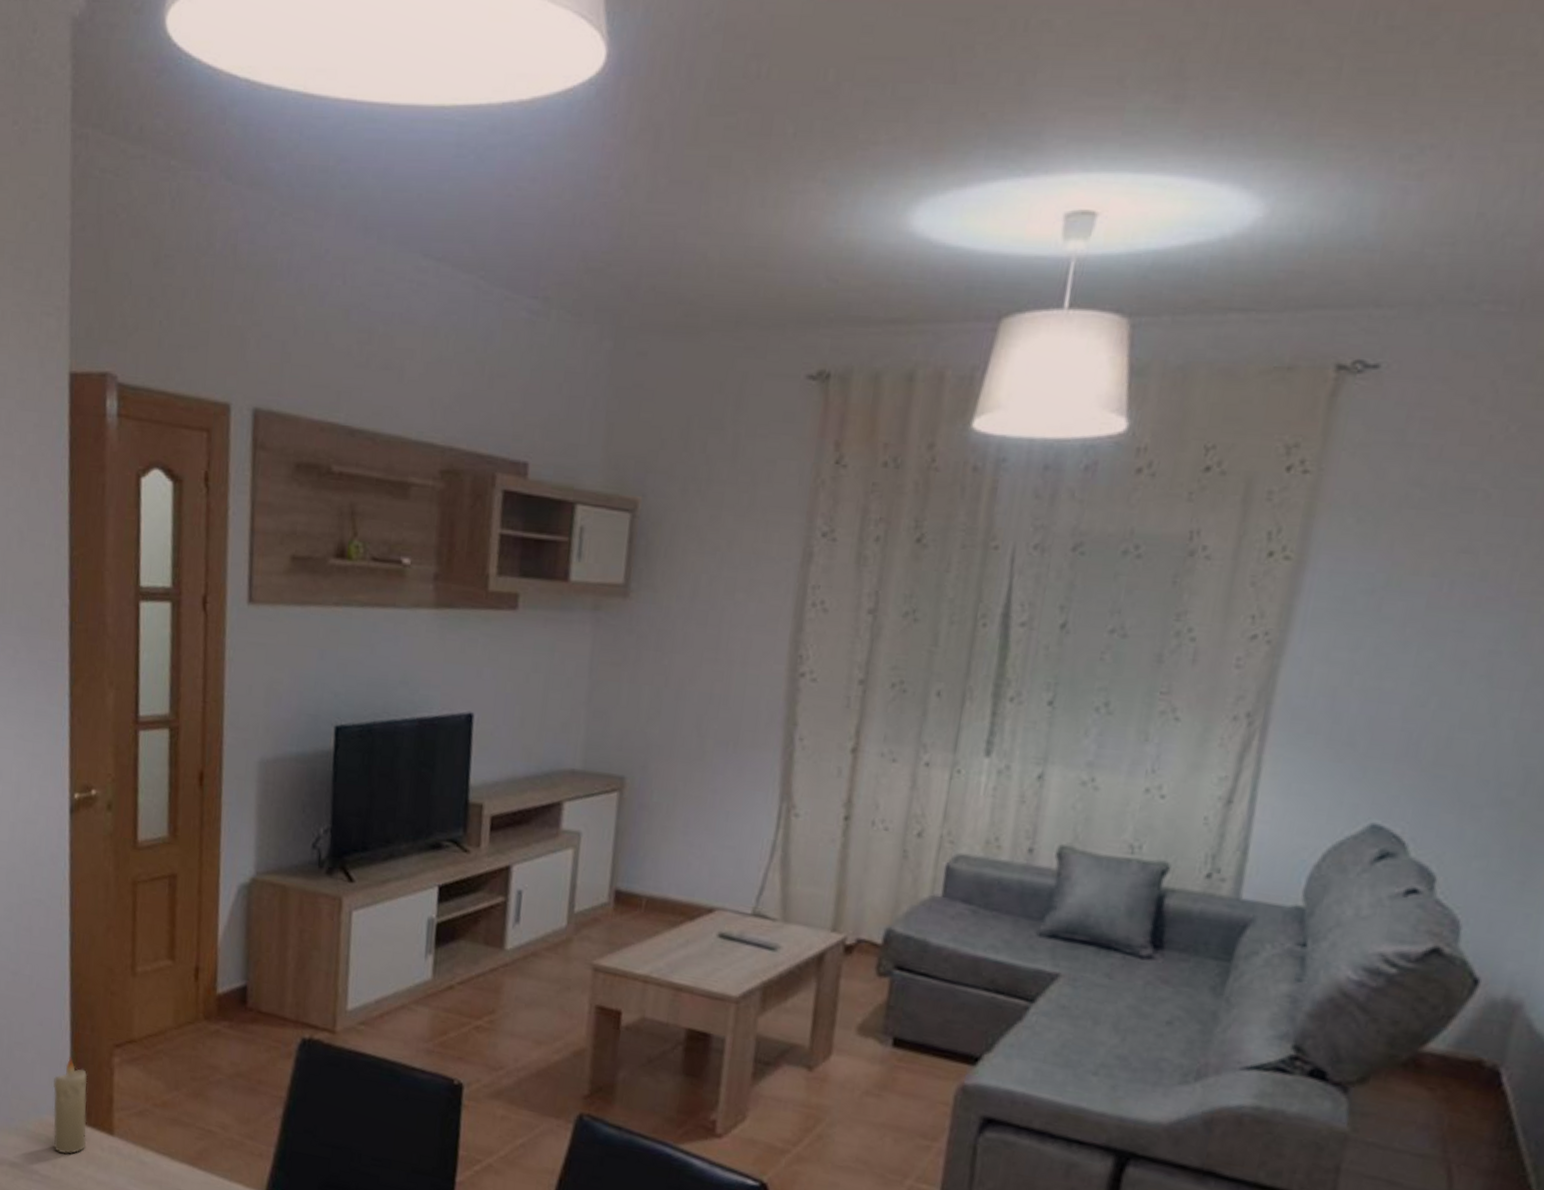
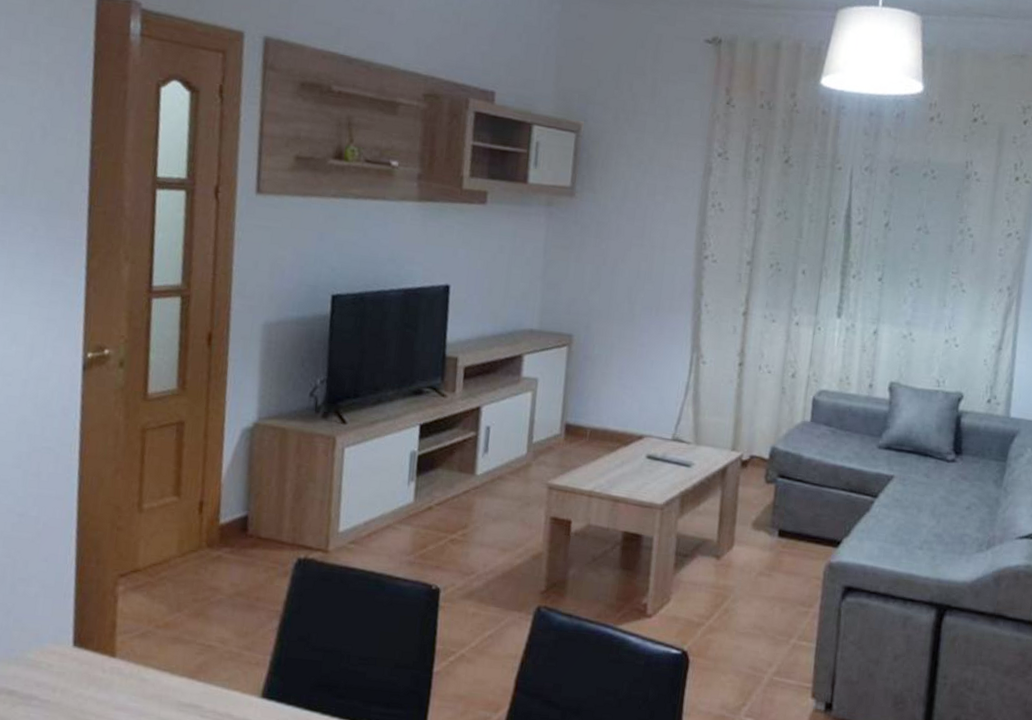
candle: present [53,1057,87,1154] -> none [54,588,91,679]

